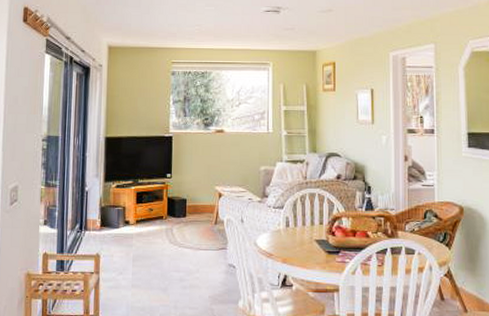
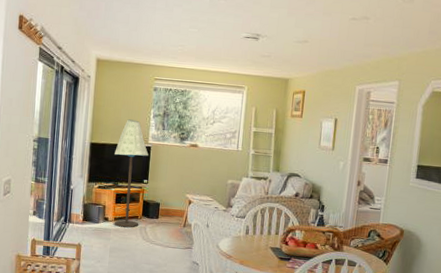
floor lamp: none [133,108,170,231] -> present [114,119,149,228]

